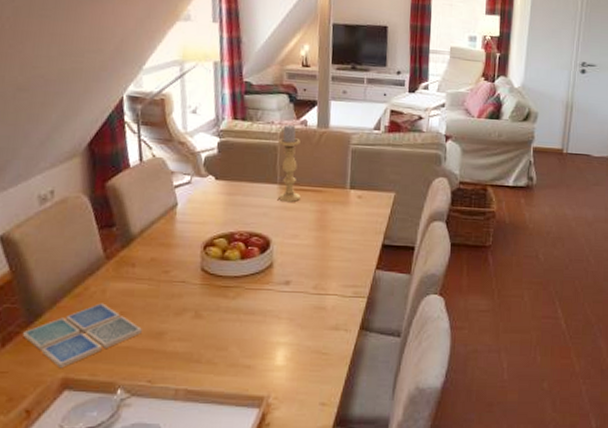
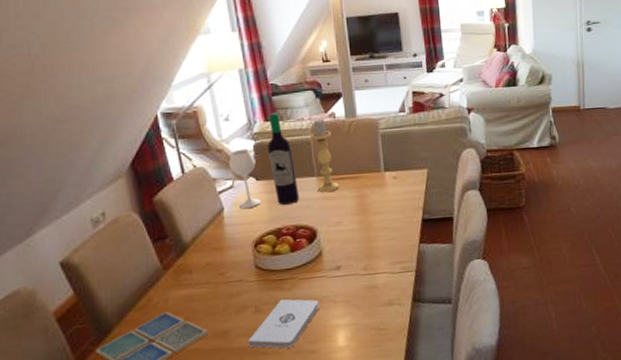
notepad: none [182,307,262,360] -> present [248,299,319,349]
wine bottle: none [189,112,258,209] -> present [228,112,300,208]

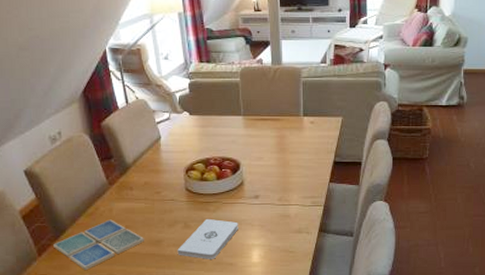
wine bottle: present [228,112,300,208] -> none [166,55,227,138]
candle holder: present [311,118,339,193] -> none [240,63,262,131]

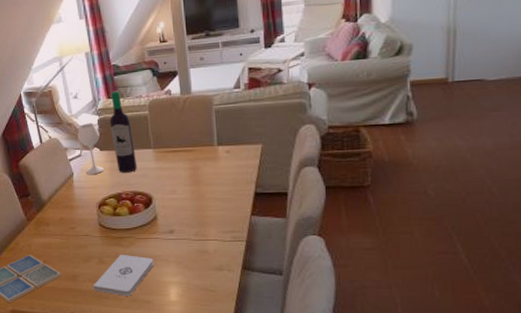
wine bottle: none [166,55,227,138] -> present [77,91,138,174]

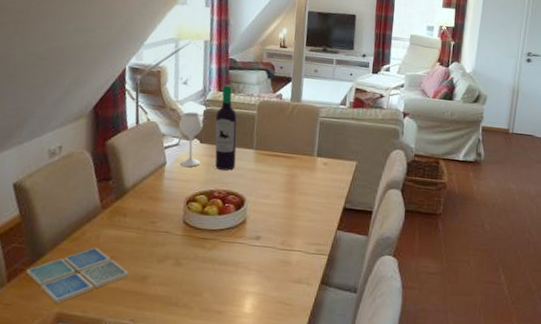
notepad: present [93,254,154,296] -> none [162,256,234,305]

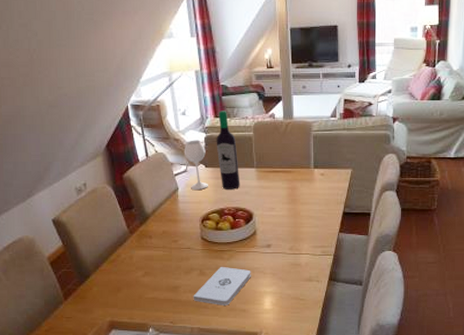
drink coaster: present [26,247,129,303] -> none [78,266,162,314]
notepad: none [162,256,234,305] -> present [193,266,251,305]

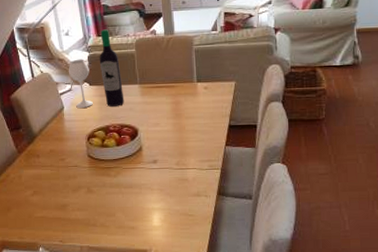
notepad: present [193,266,251,305] -> none [81,183,139,223]

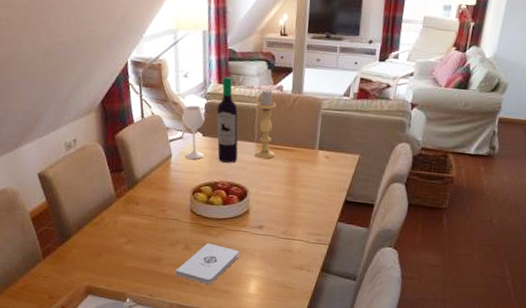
notepad: none [81,183,139,223] -> present [175,242,239,285]
candle holder: none [135,34,157,98] -> present [256,89,276,159]

